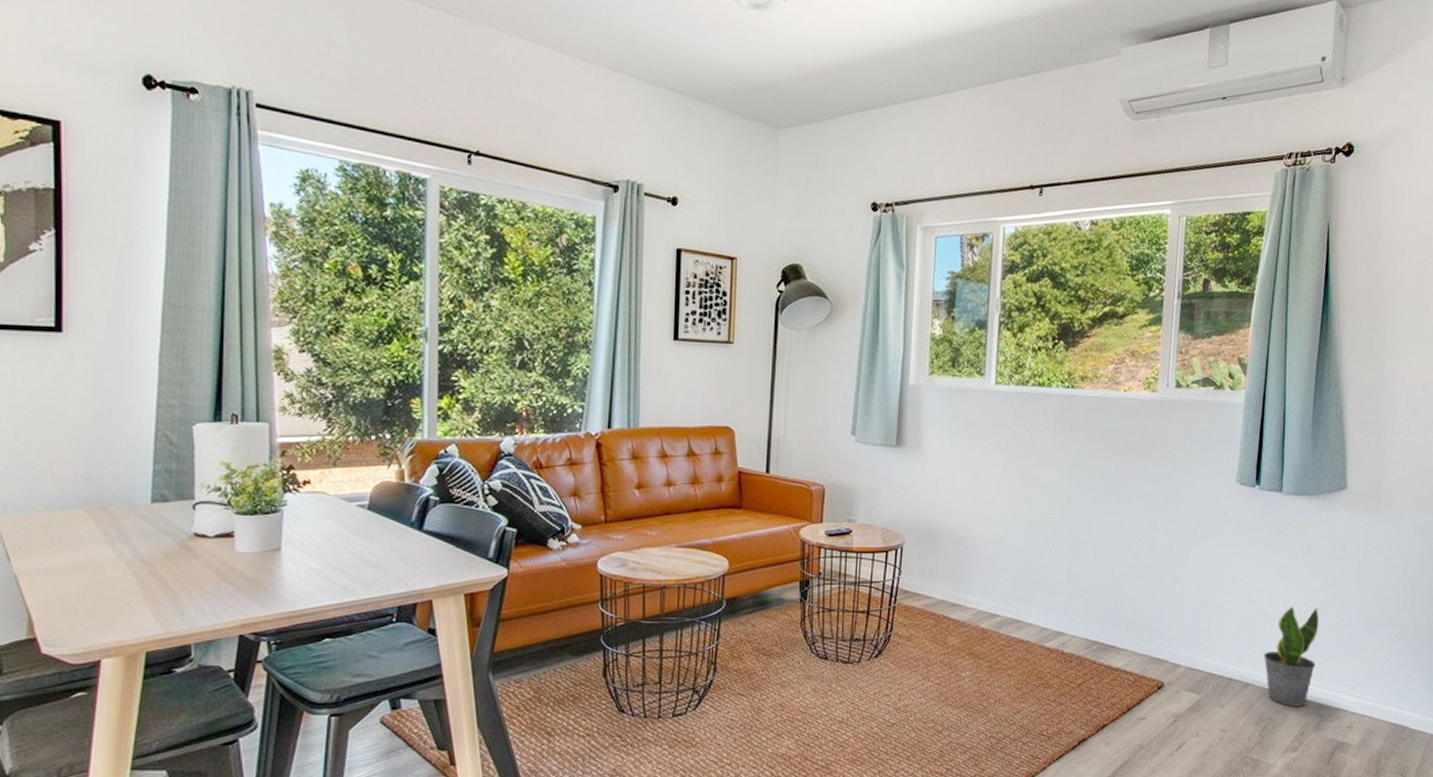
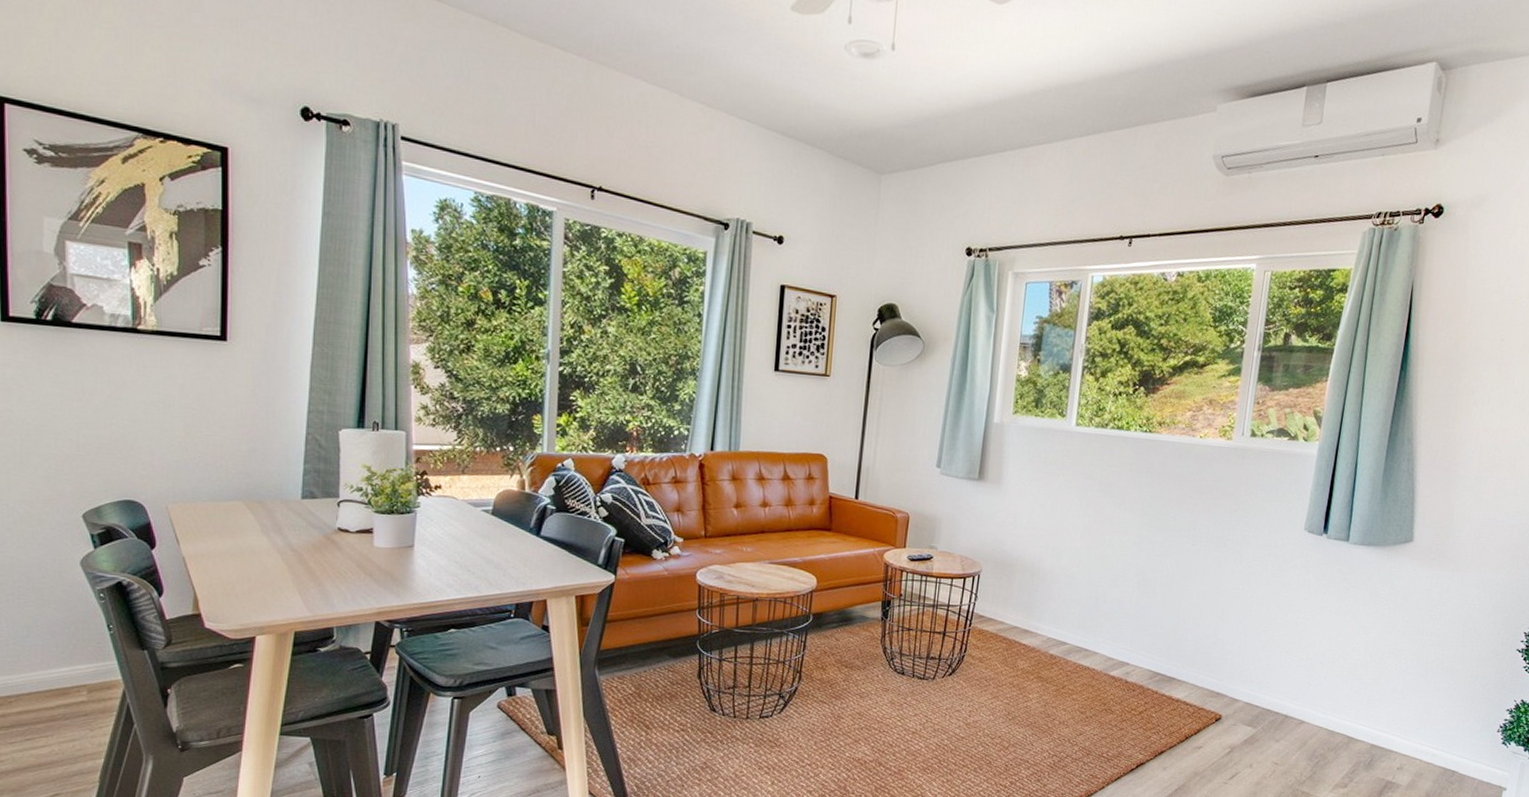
potted plant: present [1264,606,1319,707] -> none [1320,651,1377,746]

